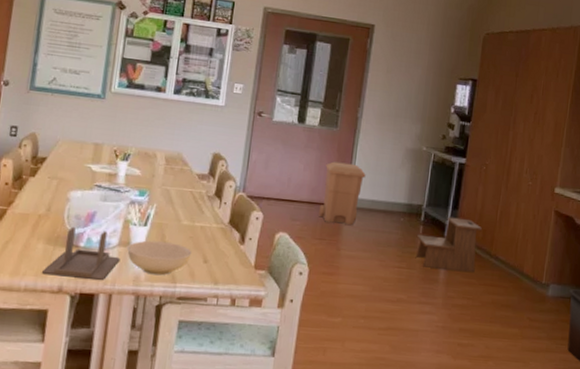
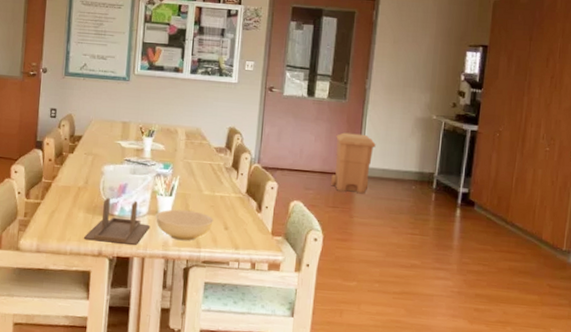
step stool: present [415,217,483,273] -> none [428,184,498,240]

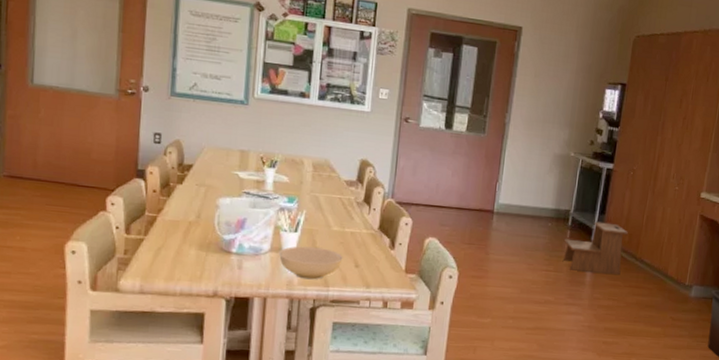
napkin holder: present [84,197,150,245] -> none [197,233,273,284]
recycling bin: present [331,132,376,194] -> none [467,167,514,231]
step stool: none [428,184,498,240] -> present [562,221,629,276]

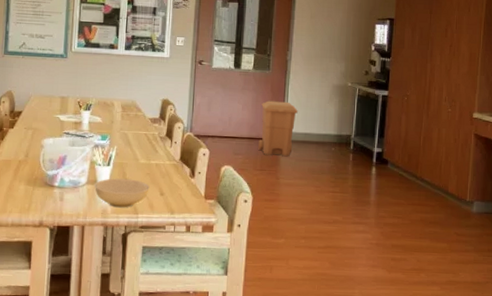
recycling bin: none [467,167,514,231] -> present [258,101,298,157]
step stool: present [562,221,629,276] -> none [347,144,408,194]

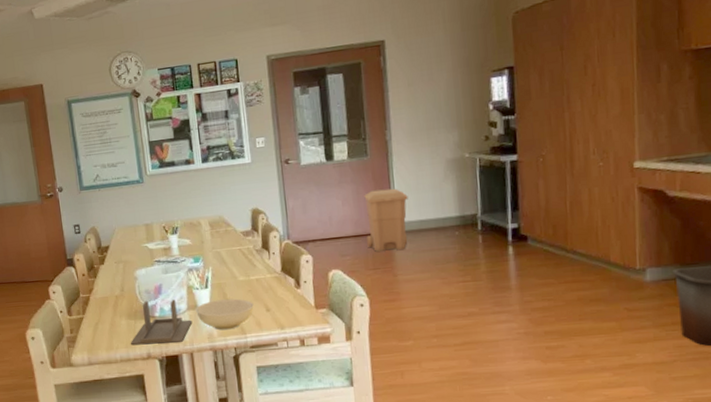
napkin holder: none [25,169,90,214] -> present [131,299,193,345]

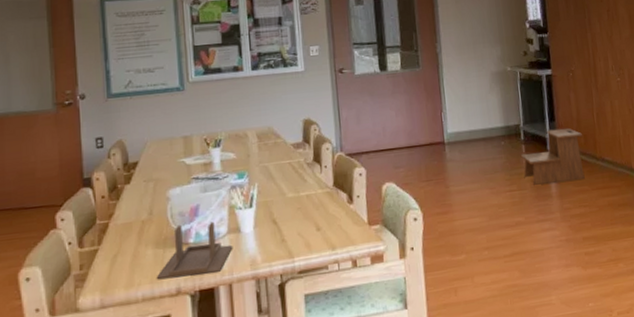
bowl: present [195,298,254,330] -> none [236,218,303,255]
recycling bin: present [364,188,408,252] -> none [416,99,459,163]
step stool: none [476,217,552,277] -> present [520,127,585,185]

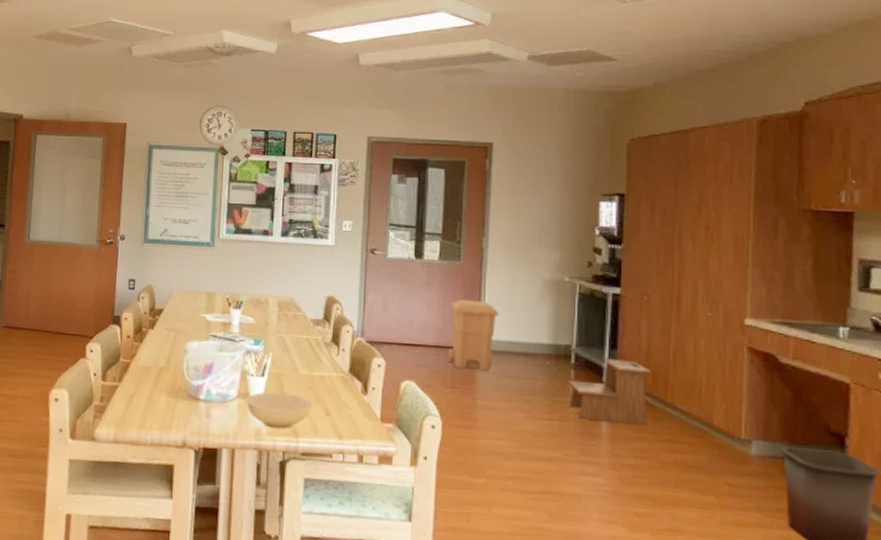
napkin holder: present [157,221,233,280] -> none [166,378,241,434]
bowl: none [236,218,303,255] -> present [245,392,312,429]
recycling bin: none [416,99,459,163] -> present [448,299,499,372]

